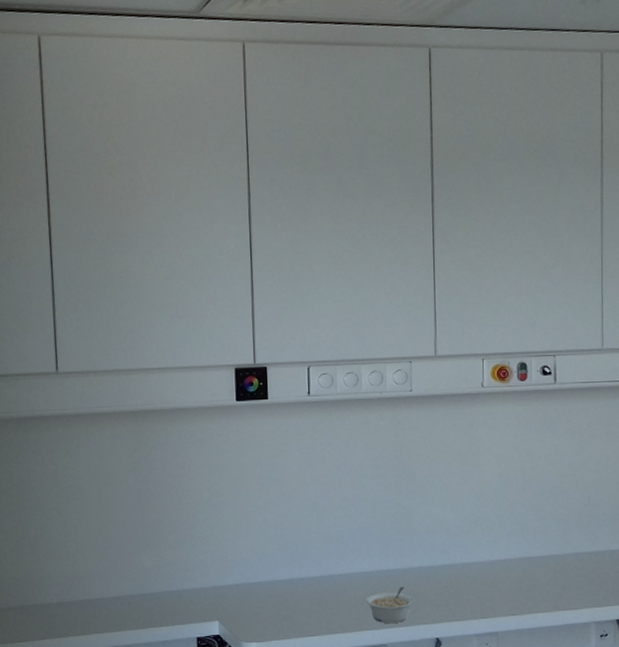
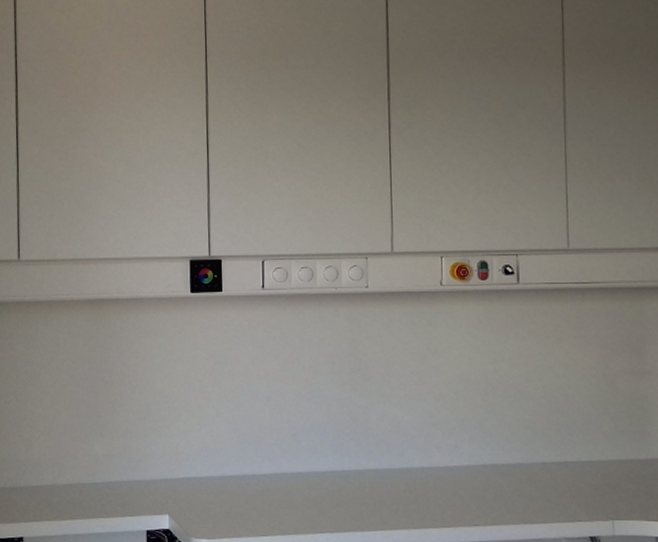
legume: present [366,586,414,624] -> none [320,489,370,528]

